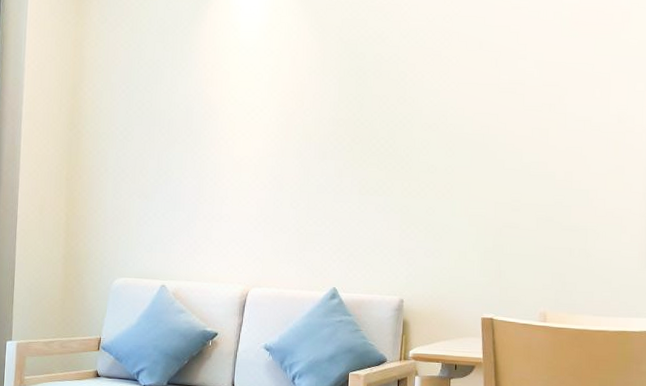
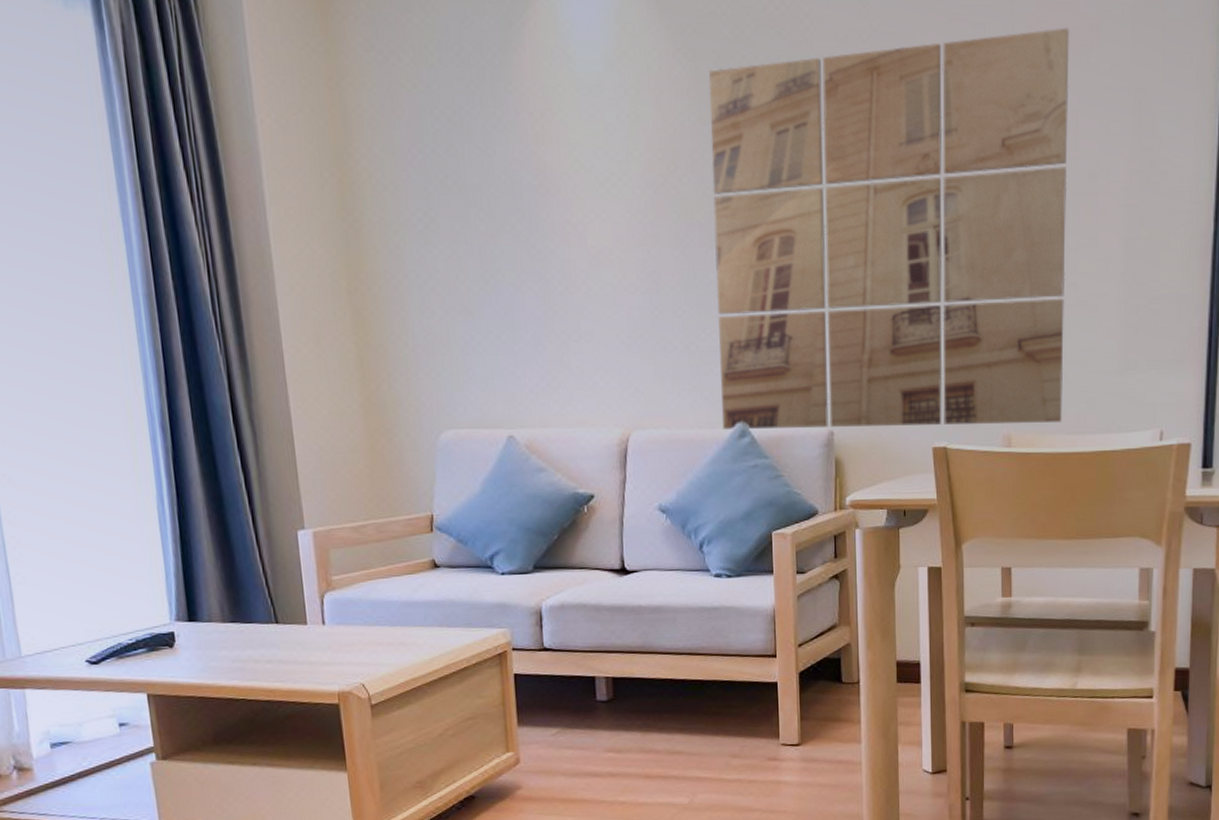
wall art: none [318,14,606,305] -> present [709,27,1070,429]

